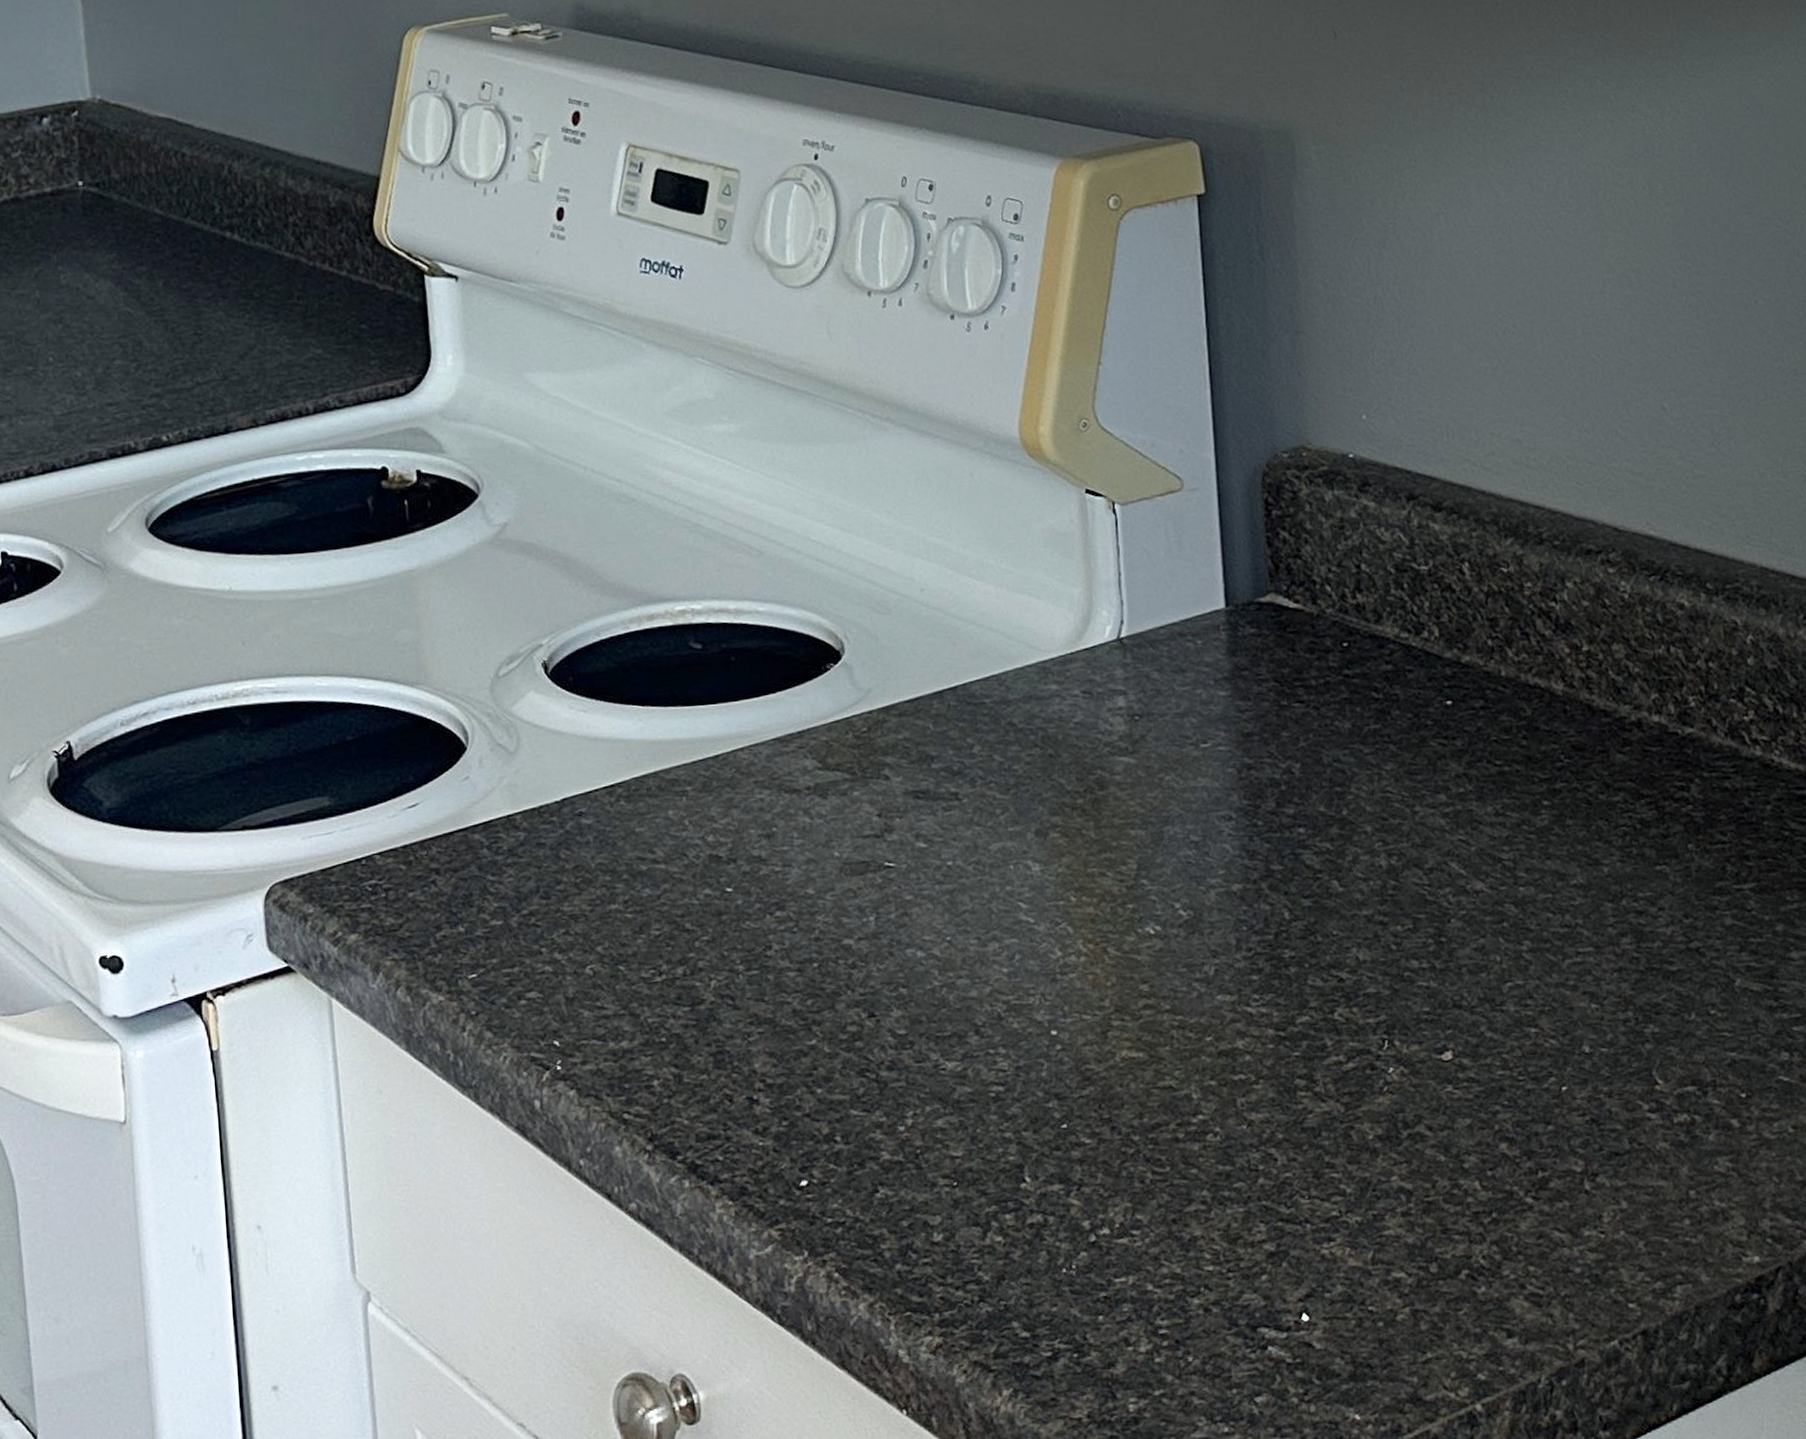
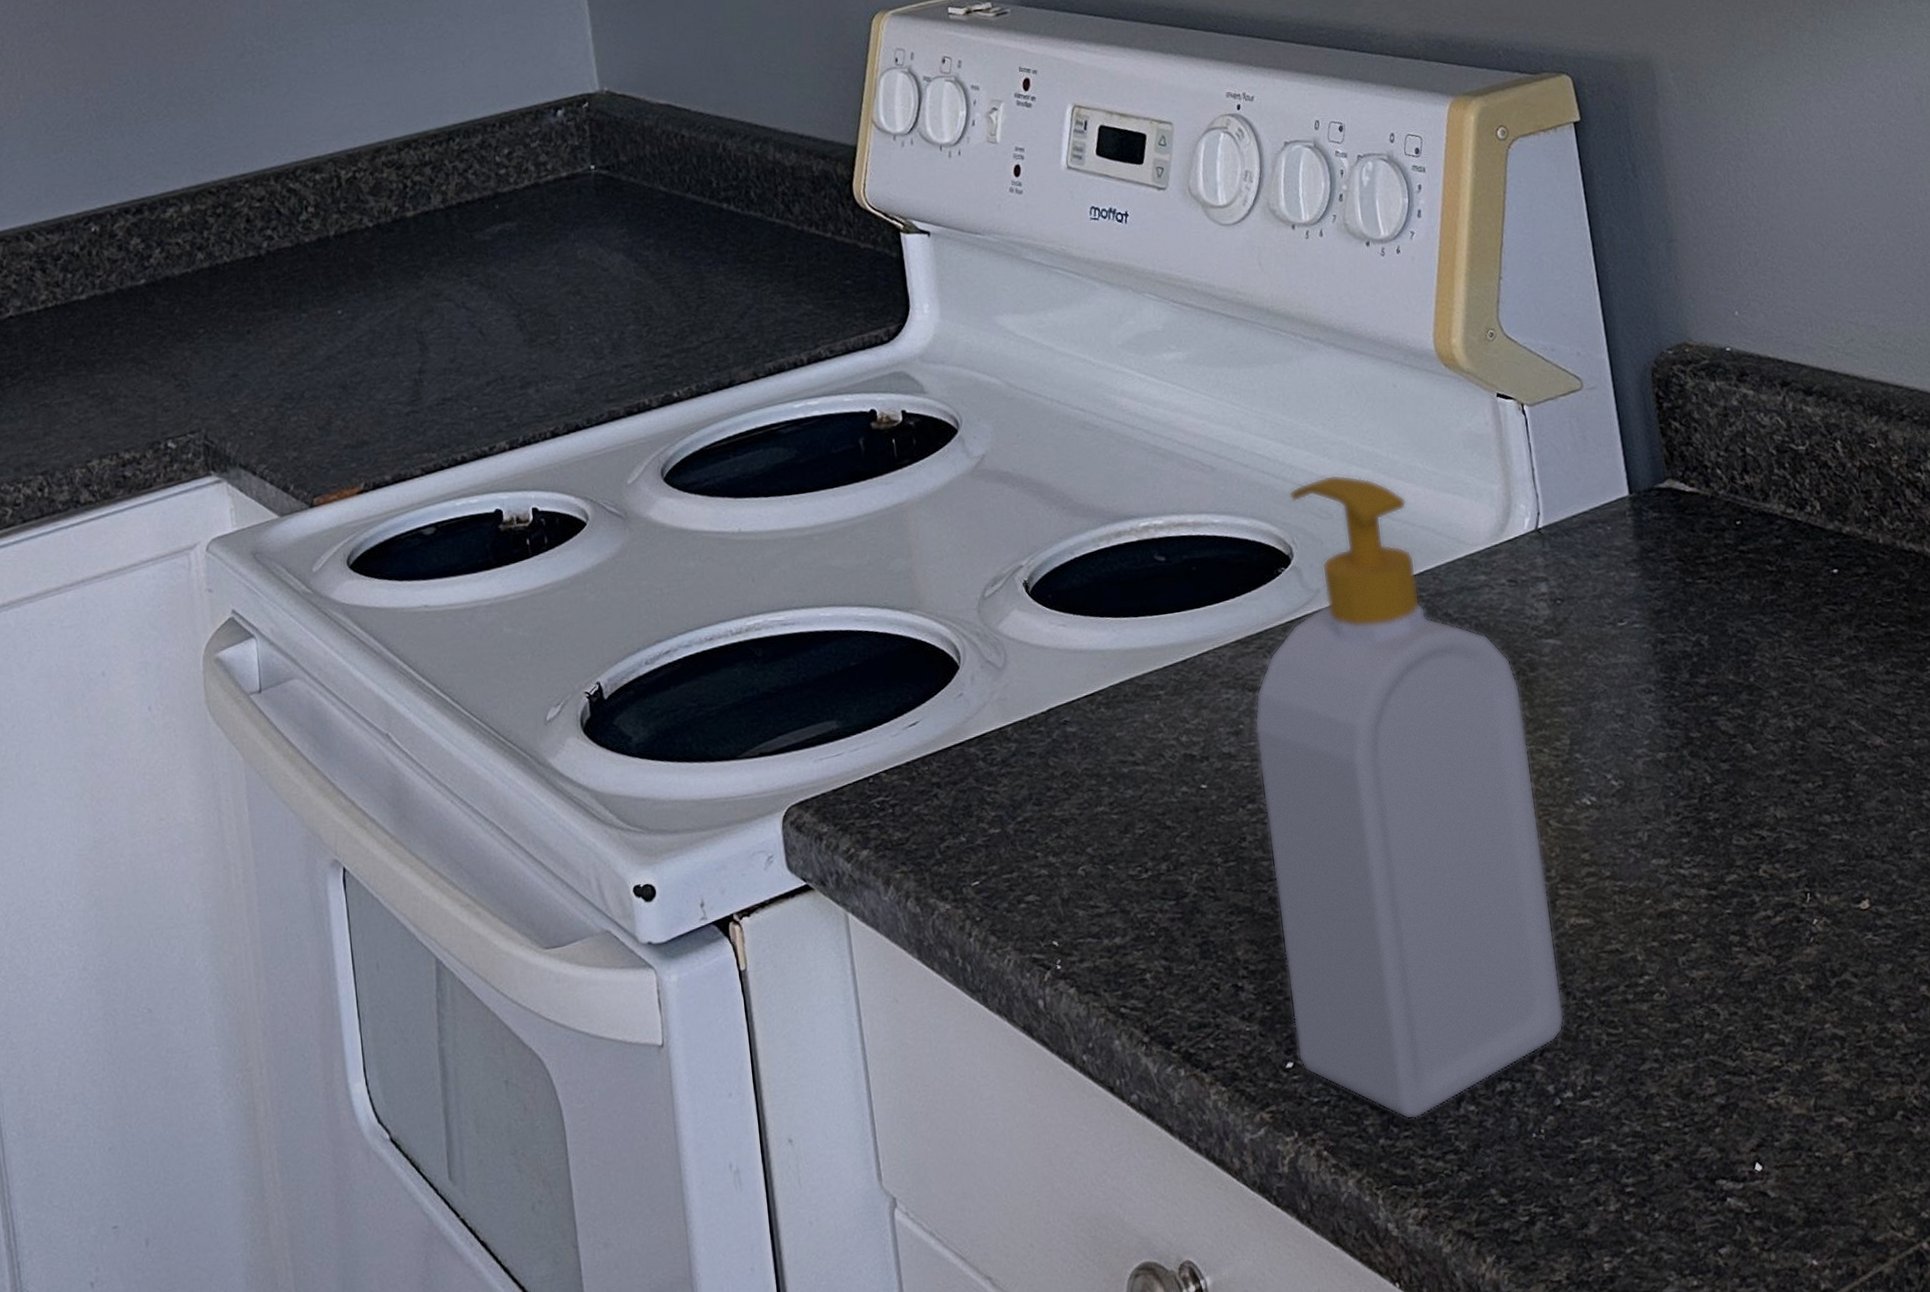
soap bottle: none [788,566,1107,1247] -> present [1254,474,1565,1120]

